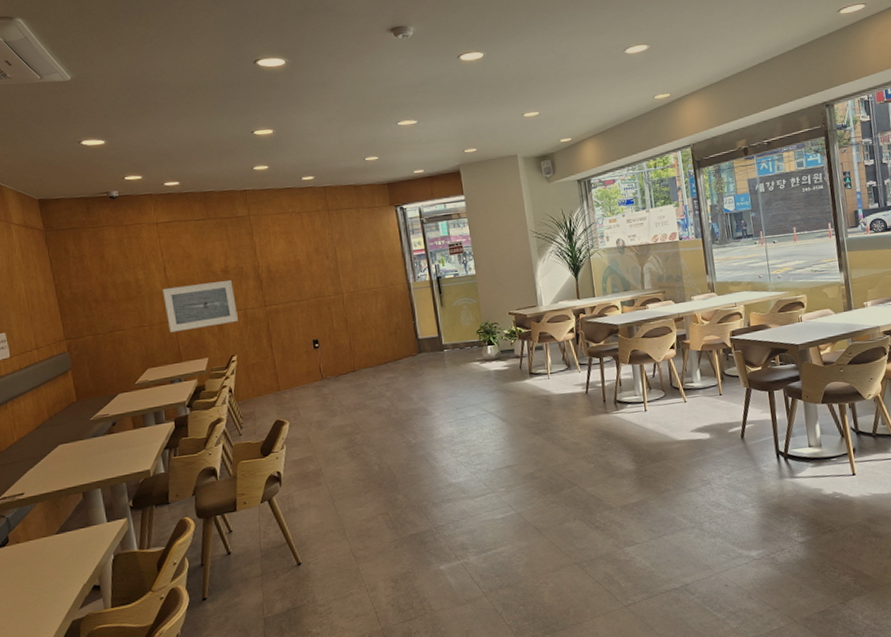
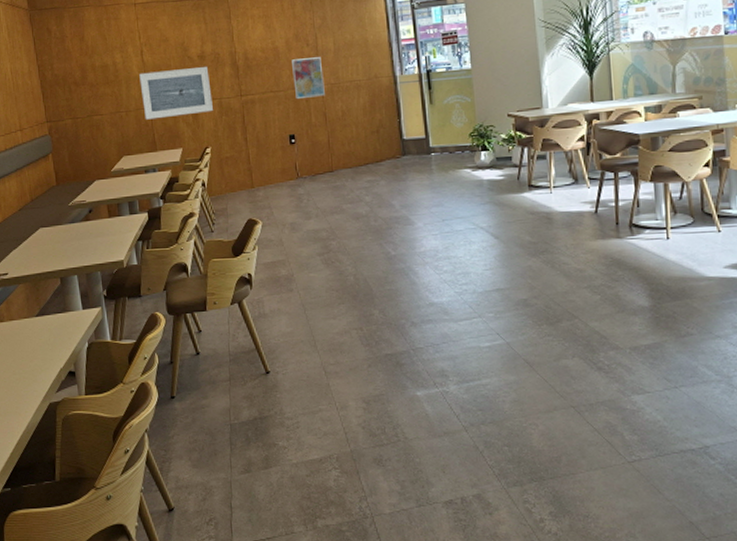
wall art: none [313,268,345,307] -> present [292,57,325,99]

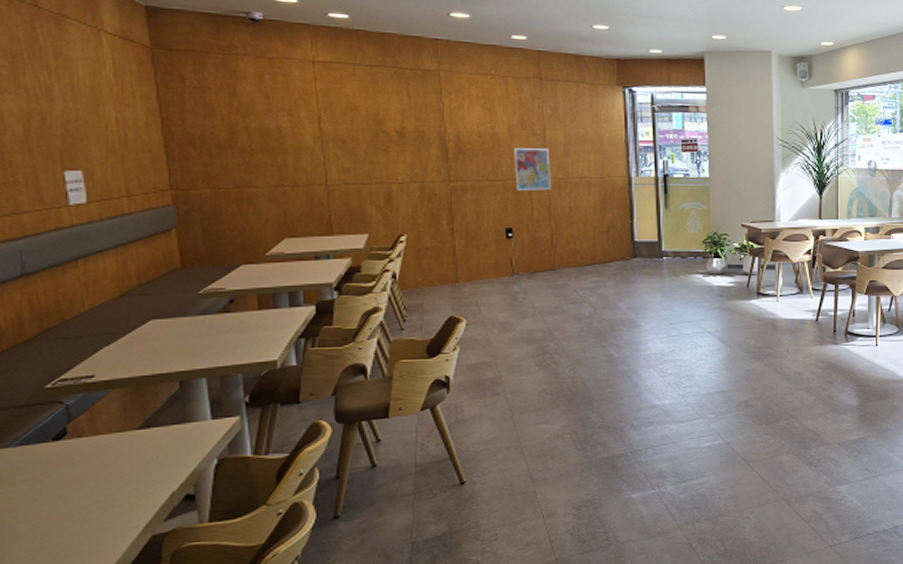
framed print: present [139,67,213,120] -> none [314,143,412,198]

